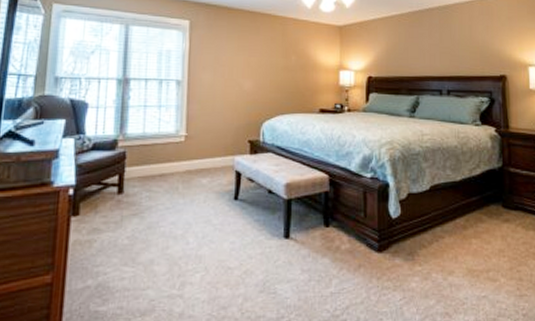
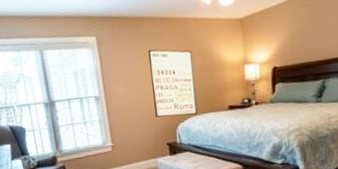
wall art: none [240,41,288,113] -> present [147,49,198,117]

